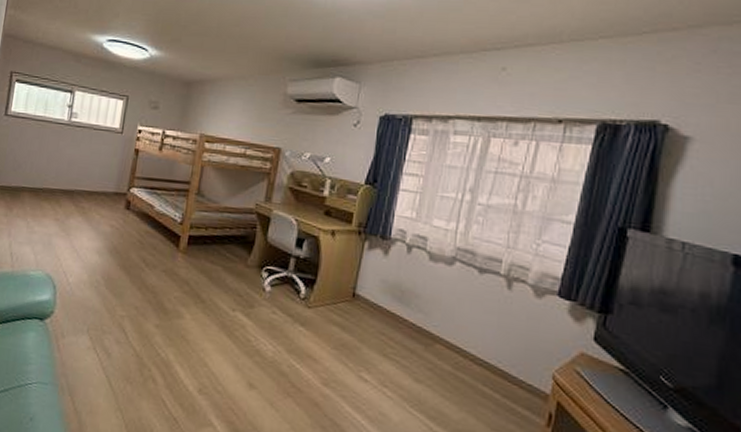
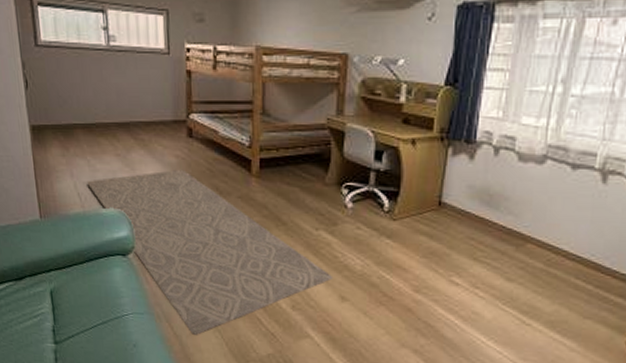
rug: none [21,238,244,413] -> present [87,169,333,335]

